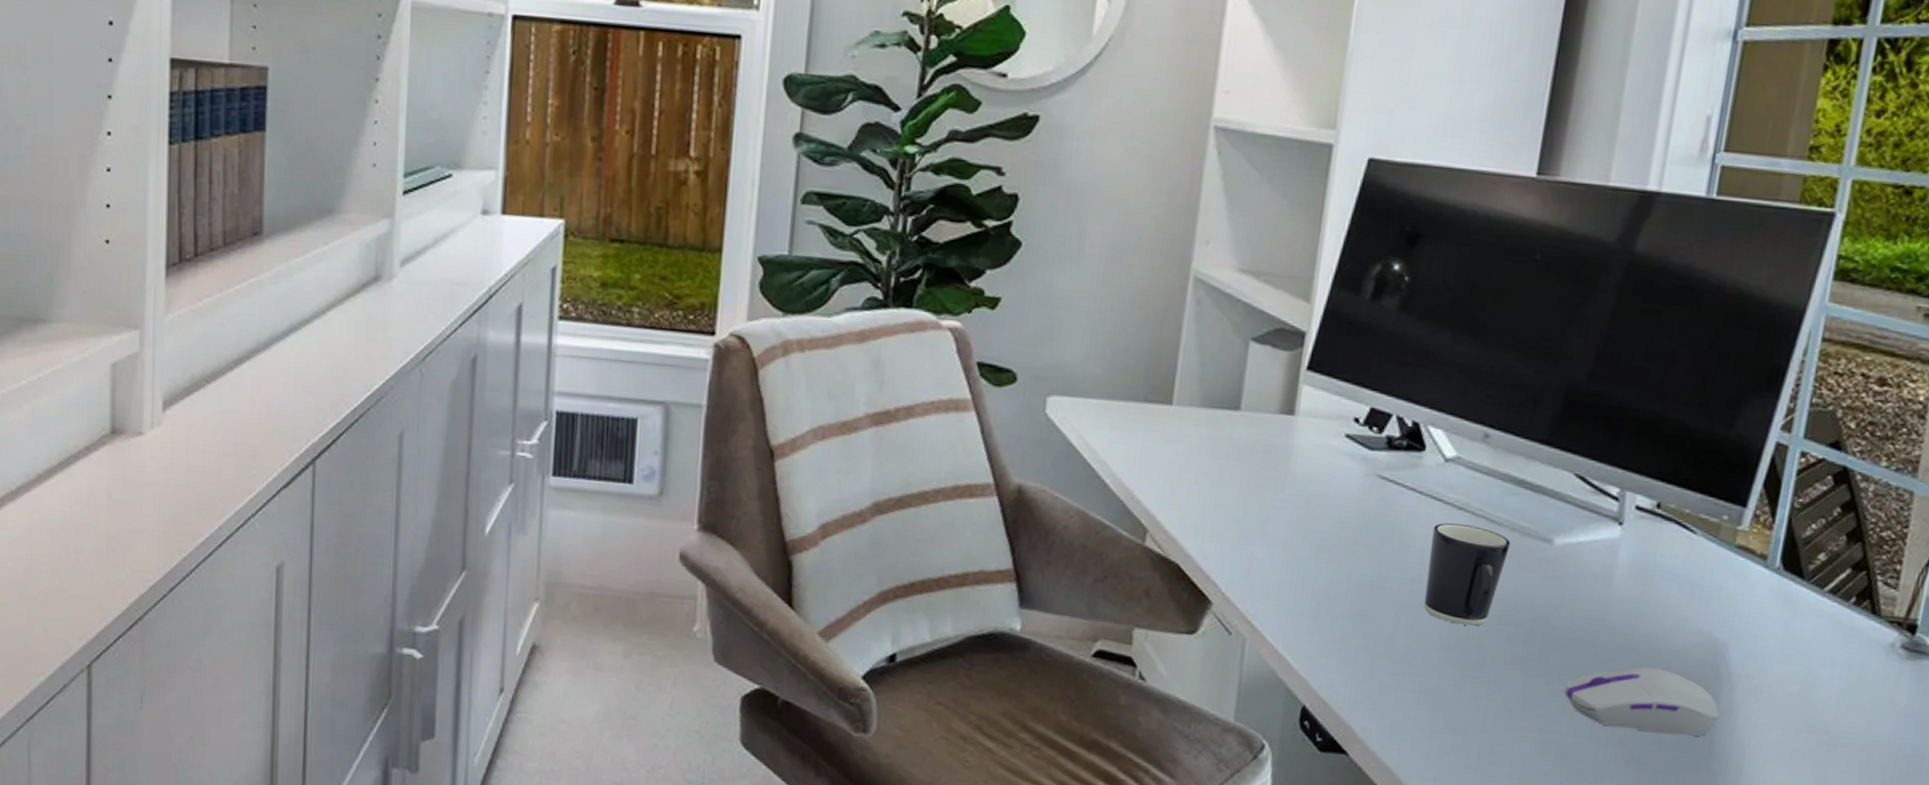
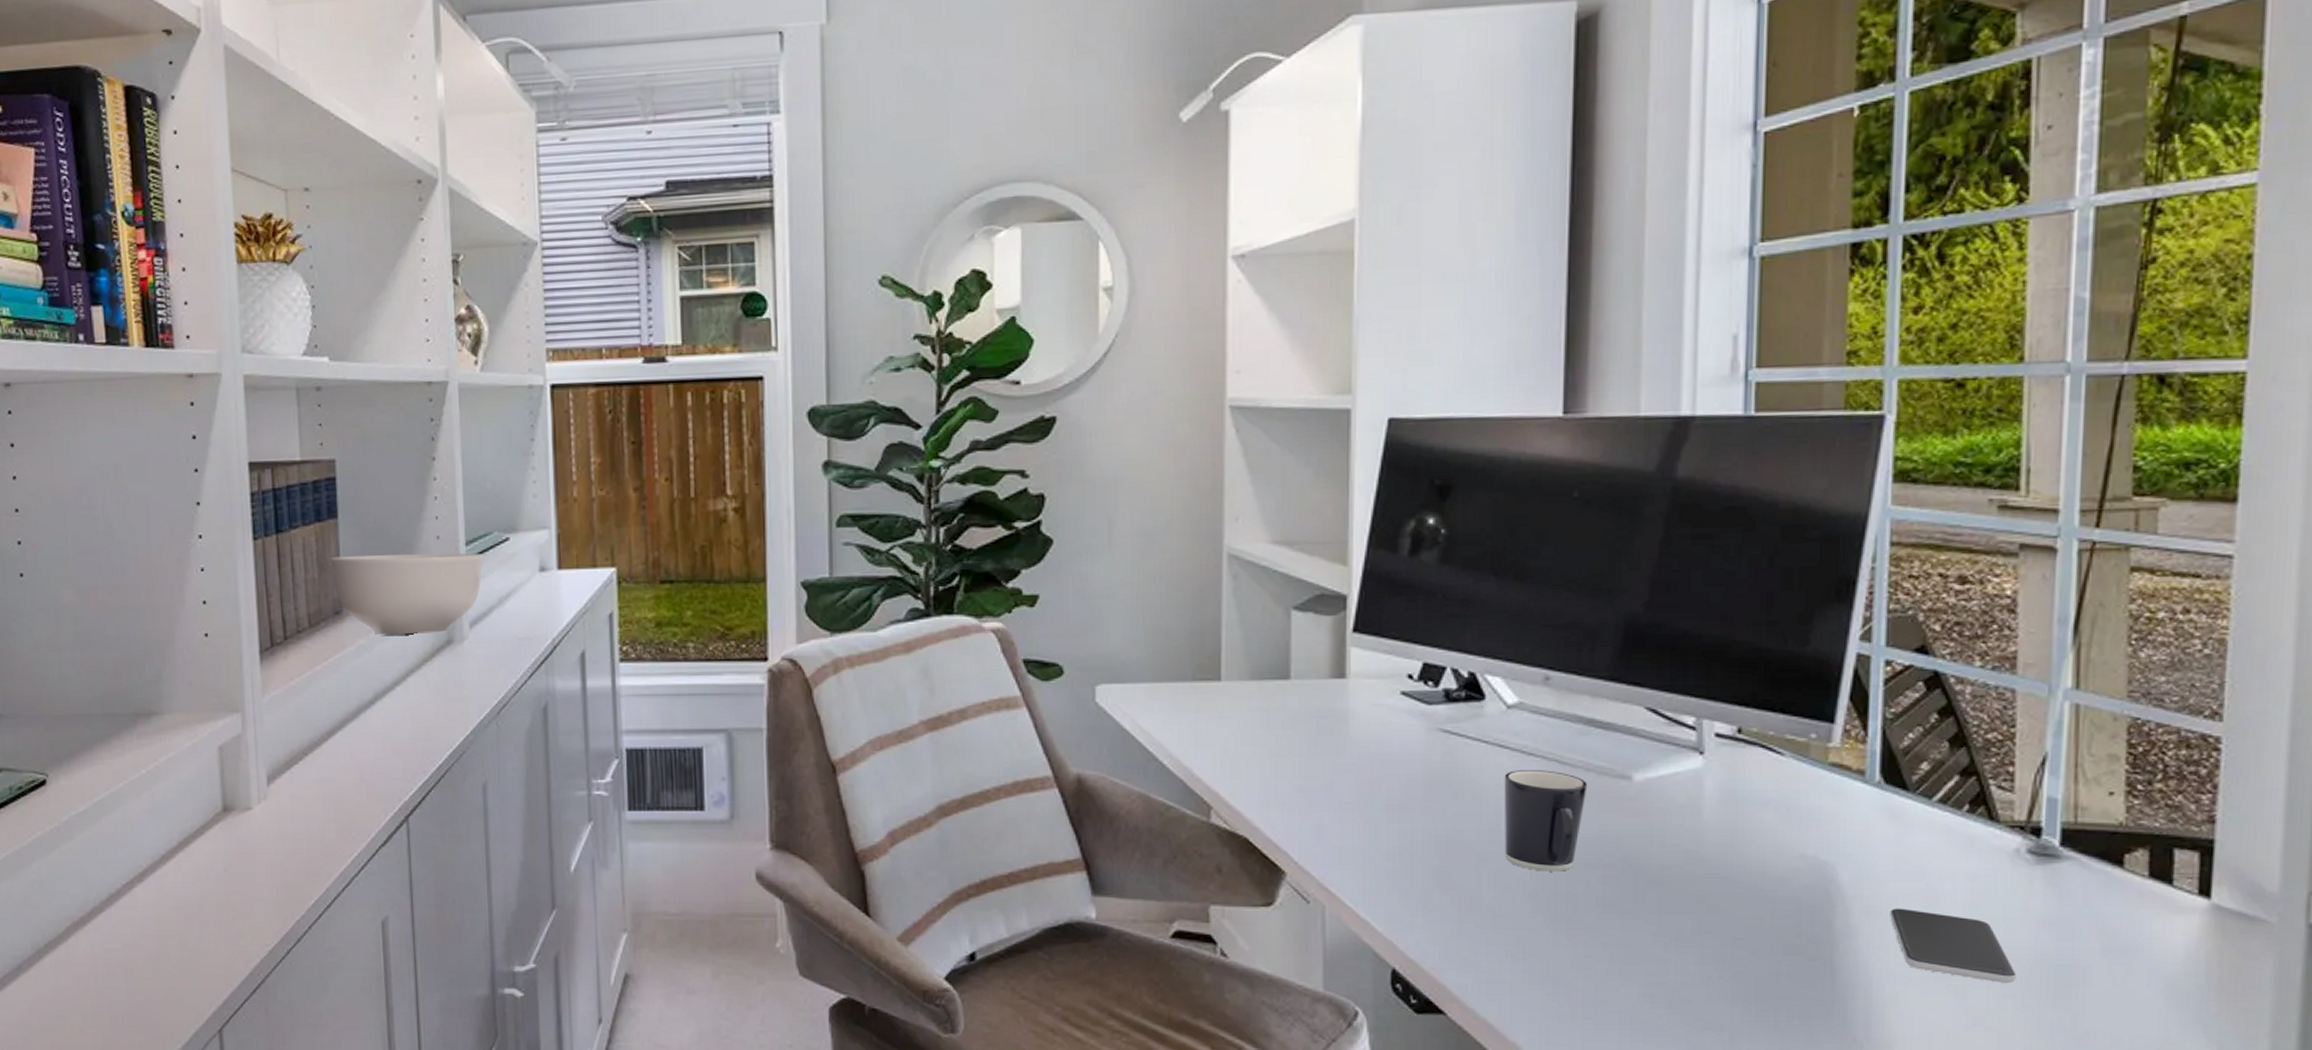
bowl: none [252,172,422,268] -> present [329,553,484,635]
computer mouse: present [1563,666,1720,737] -> none [1665,897,1838,965]
smartphone: none [1769,689,1875,769] -> present [1890,908,2017,984]

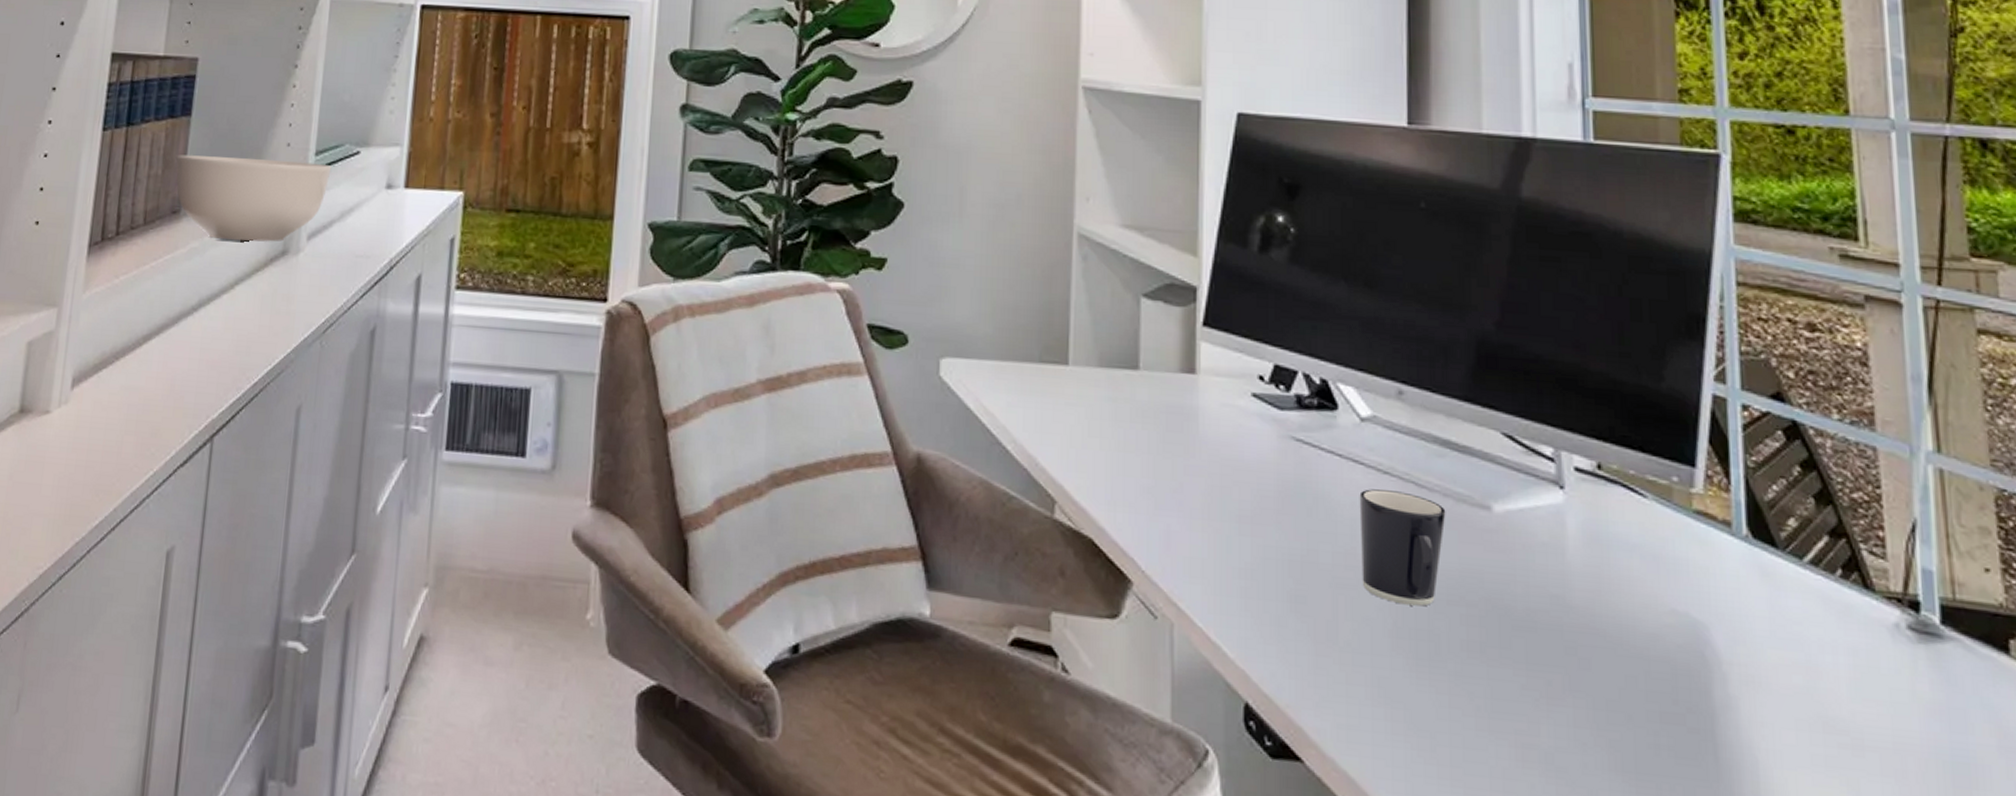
smartphone: present [1890,908,2017,984] -> none [1770,679,1912,779]

